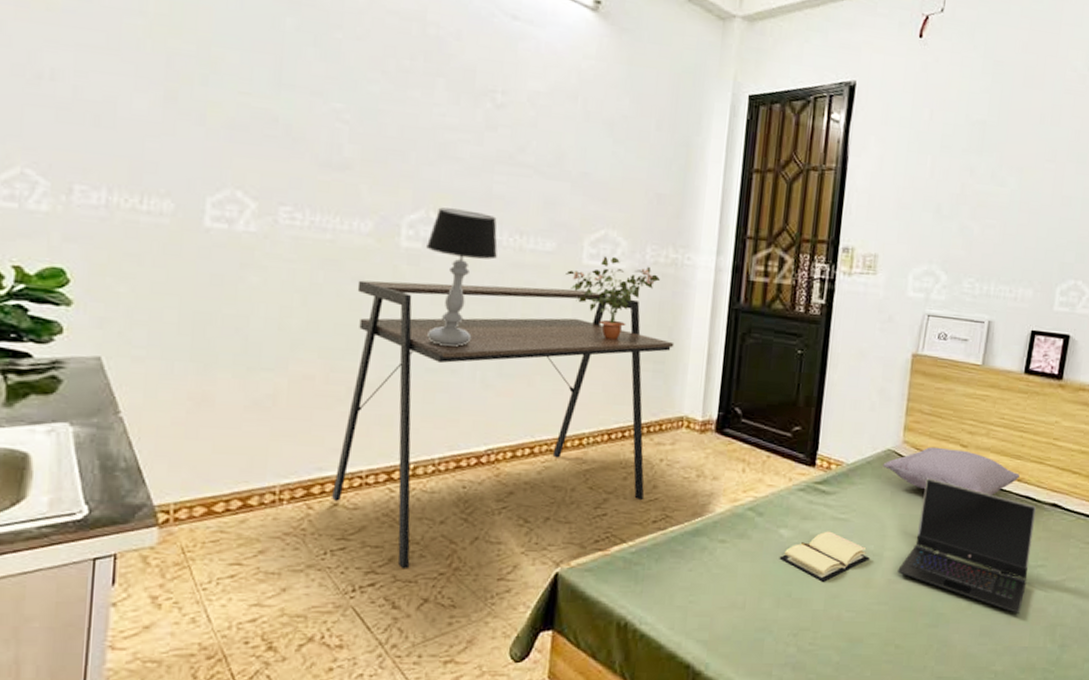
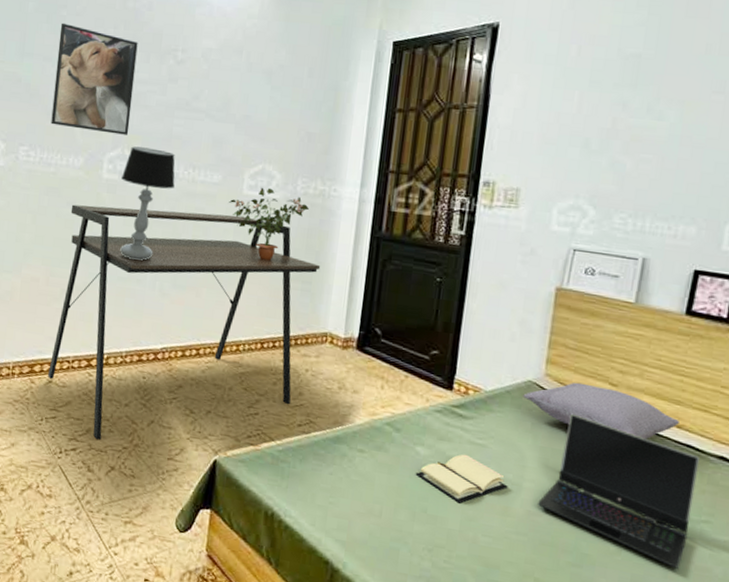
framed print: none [324,47,444,194] -> present [51,22,138,135]

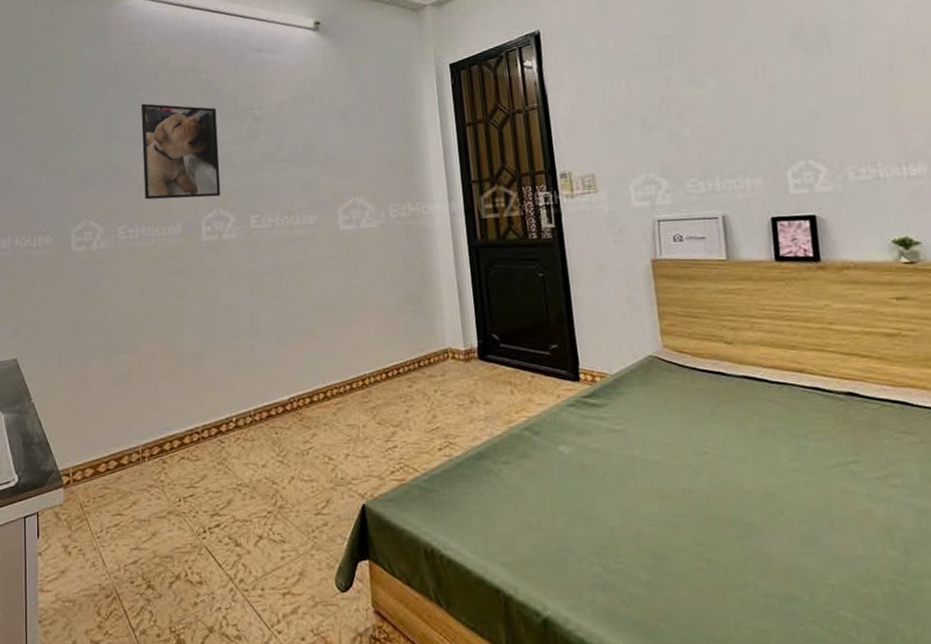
desk: present [48,204,321,441] -> none [177,251,428,510]
table lamp: present [120,146,175,261] -> none [221,203,273,315]
potted plant: present [229,187,309,261] -> none [328,219,405,289]
book: present [415,454,508,504] -> none [564,444,657,496]
pillow: present [523,382,679,439] -> none [647,347,800,393]
laptop computer: present [538,413,699,569] -> none [690,379,843,518]

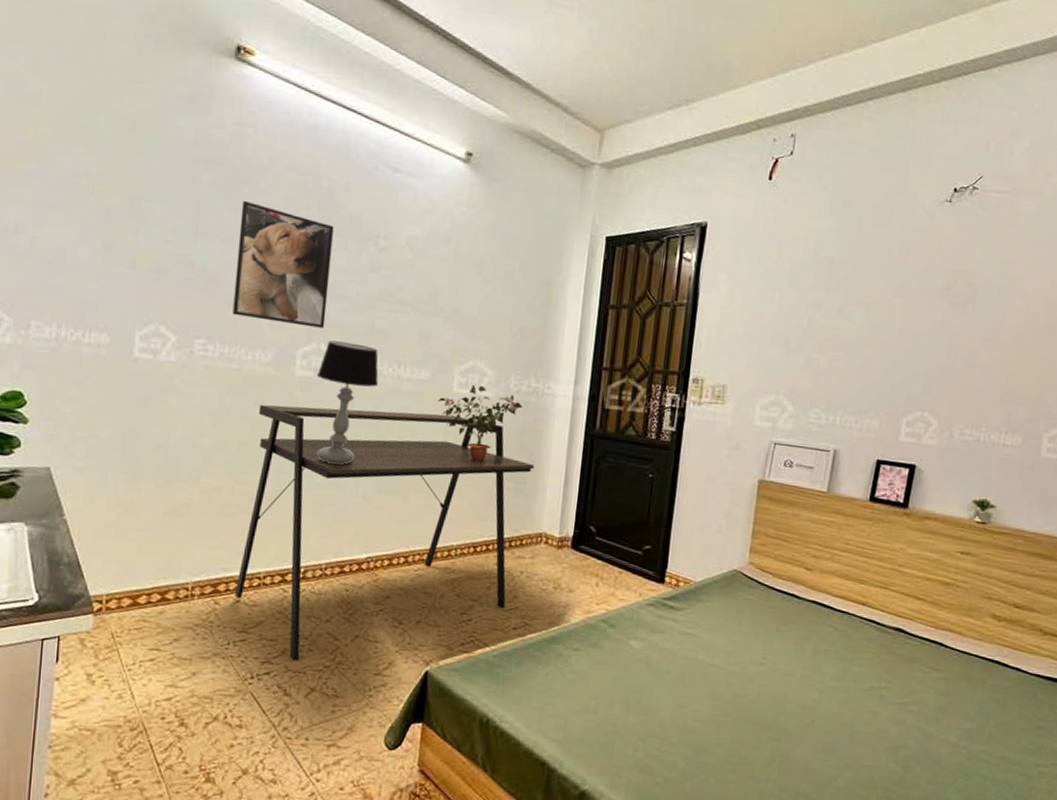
desk: none [177,251,428,510] -> present [235,404,535,661]
table lamp: none [221,203,273,315] -> present [317,340,379,465]
potted plant: none [328,219,405,289] -> present [438,384,522,461]

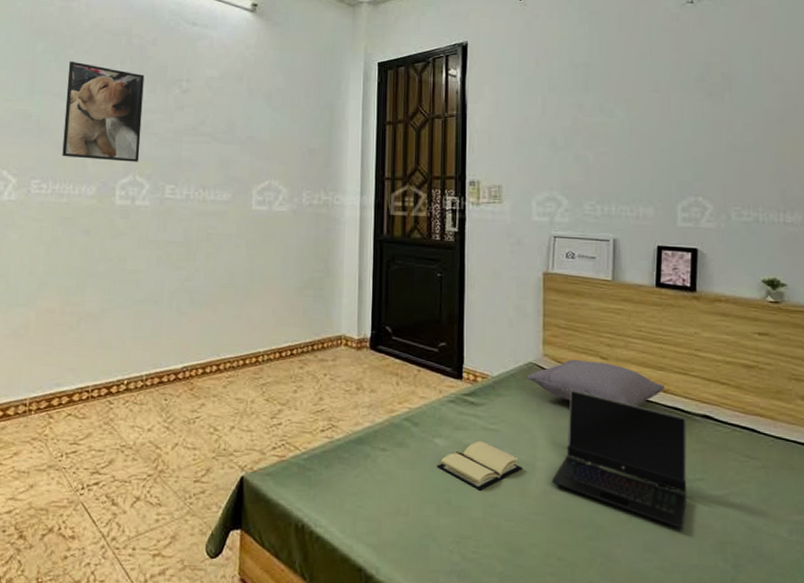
desk: present [235,404,535,661] -> none [67,230,330,471]
table lamp: present [317,340,379,465] -> none [134,172,187,282]
potted plant: present [438,384,522,461] -> none [239,201,315,271]
book: none [629,644,715,692] -> present [436,441,523,491]
pillow: none [729,568,864,617] -> present [526,359,664,406]
laptop computer: none [742,598,880,733] -> present [552,389,687,529]

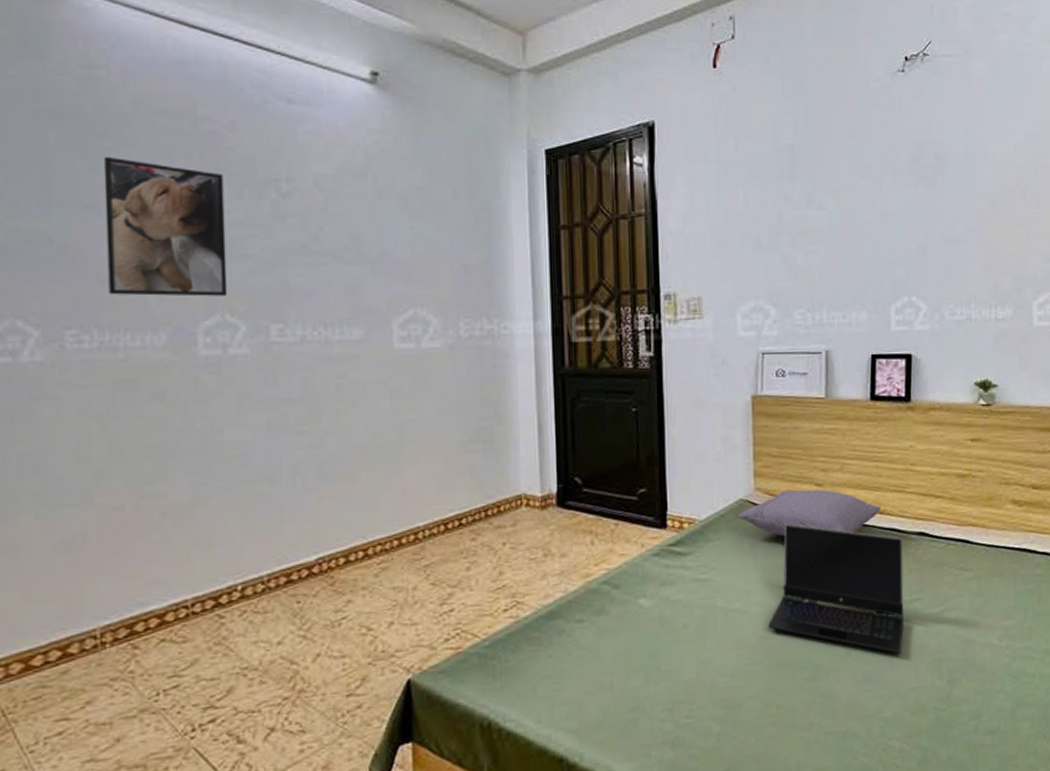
book: present [436,441,523,491] -> none [642,594,737,649]

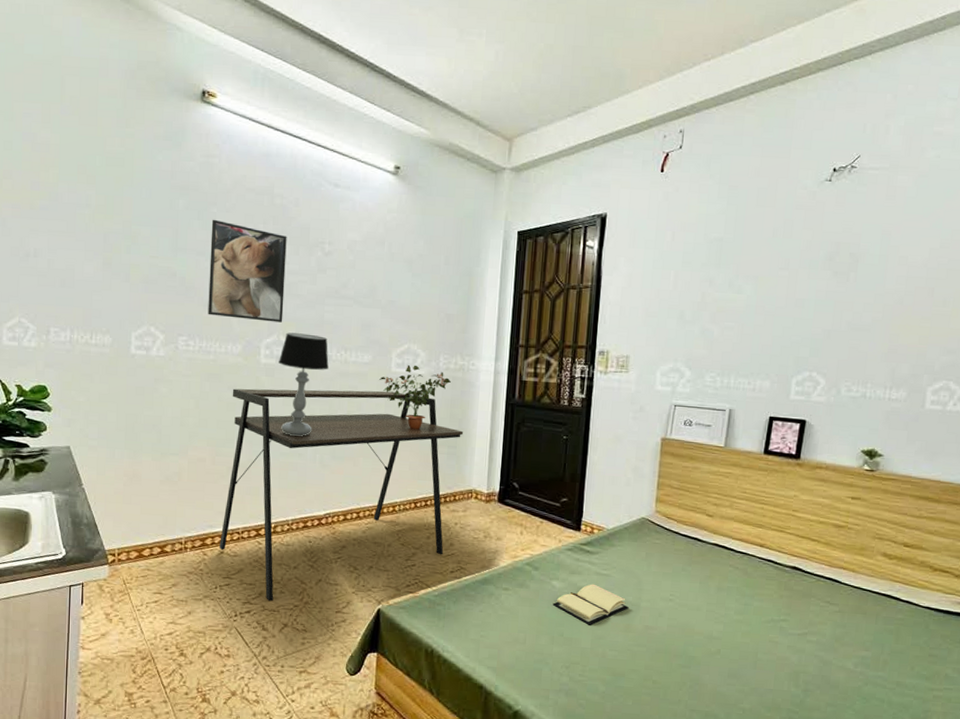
desk: none [157,375,502,699] -> present [219,388,464,602]
table lamp: none [226,308,302,455] -> present [279,332,329,436]
potted plant: none [378,336,477,424] -> present [379,364,451,429]
book: none [642,594,737,649] -> present [552,584,629,625]
pillow: present [737,489,881,537] -> none [638,516,762,558]
laptop computer: present [768,523,904,654] -> none [653,542,778,660]

